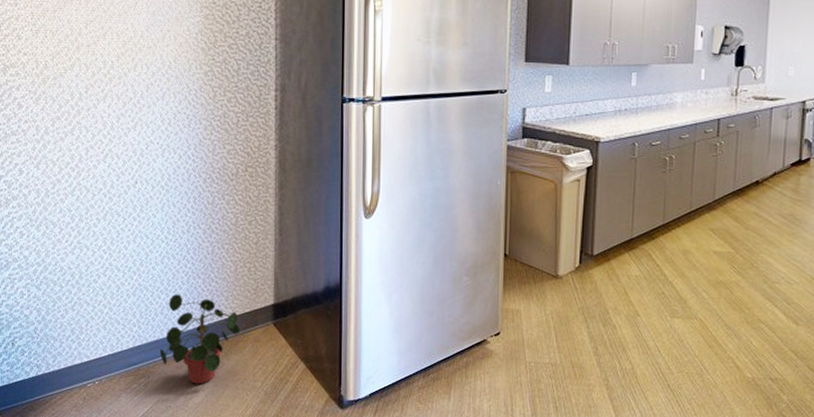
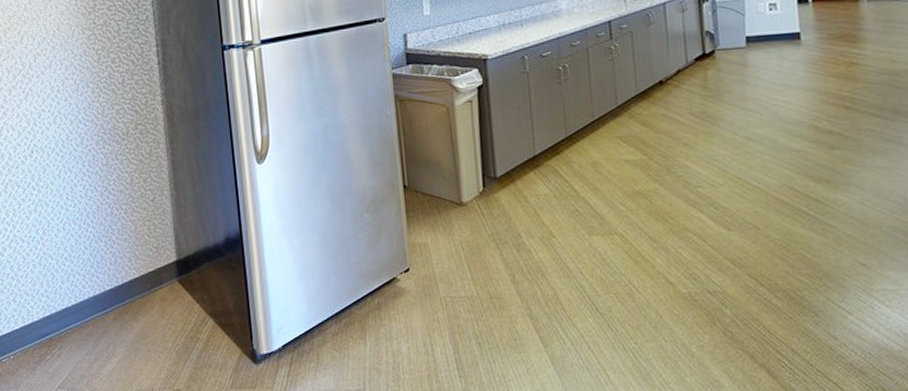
potted plant: present [159,294,241,384] -> none [69,260,147,350]

